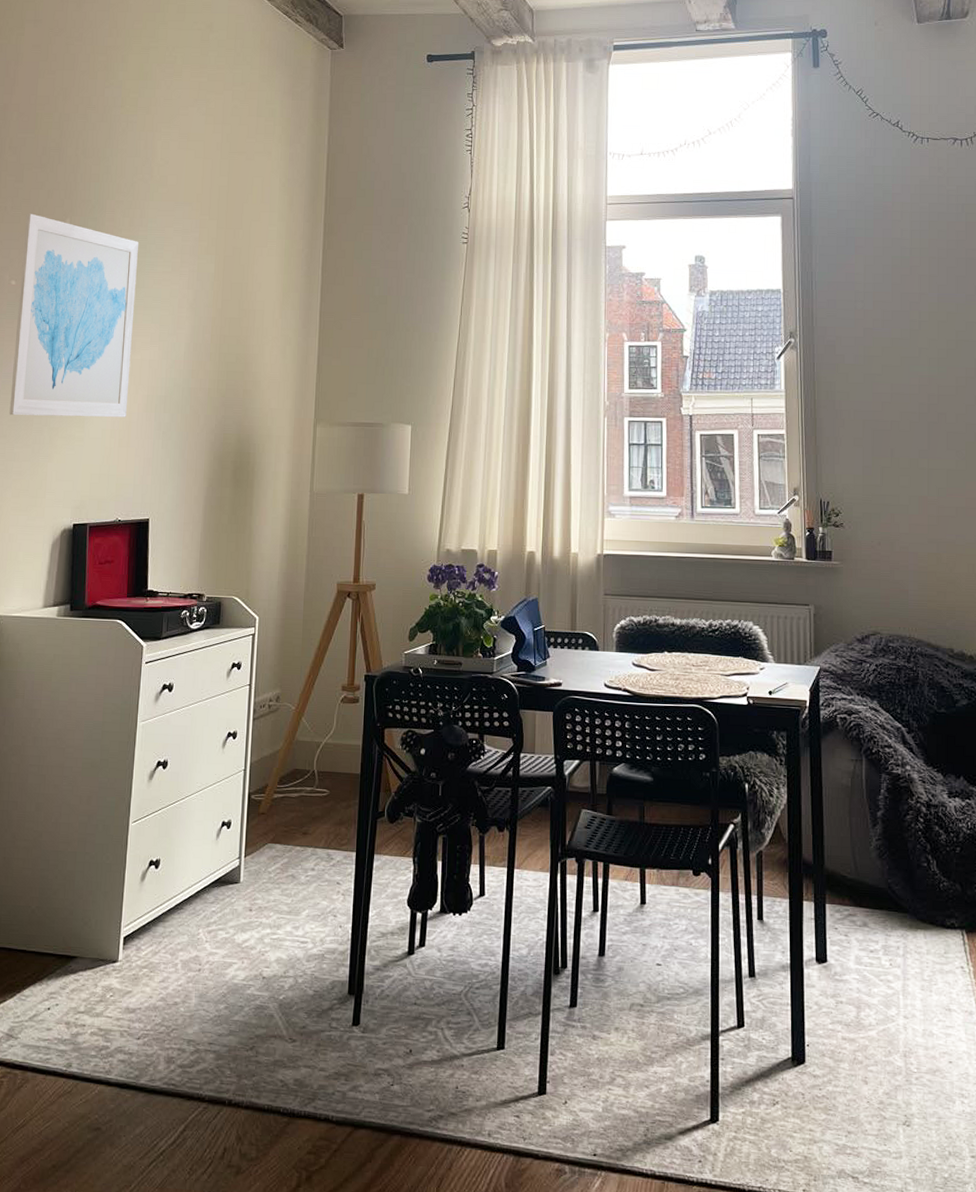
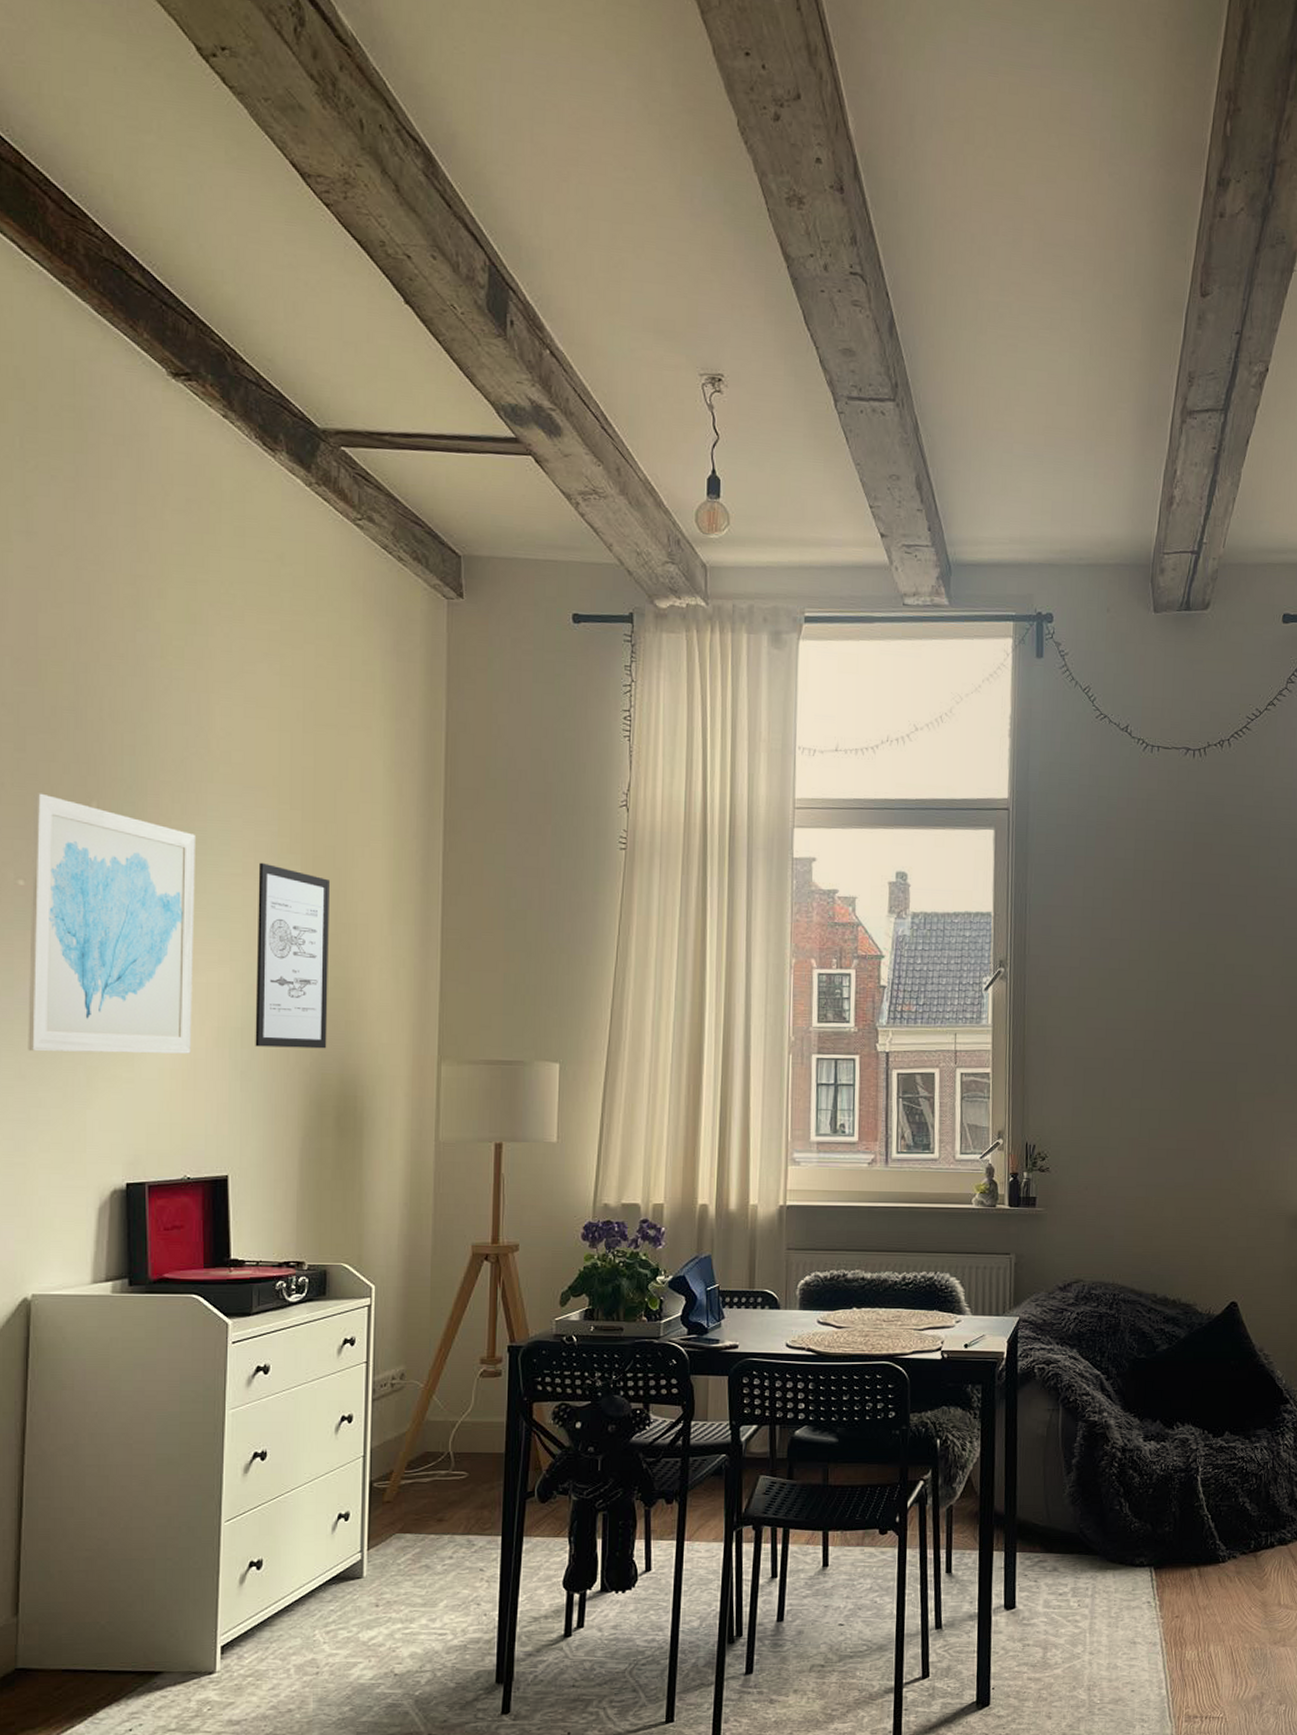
wall art: none [174,262,236,413] -> present [255,862,329,1049]

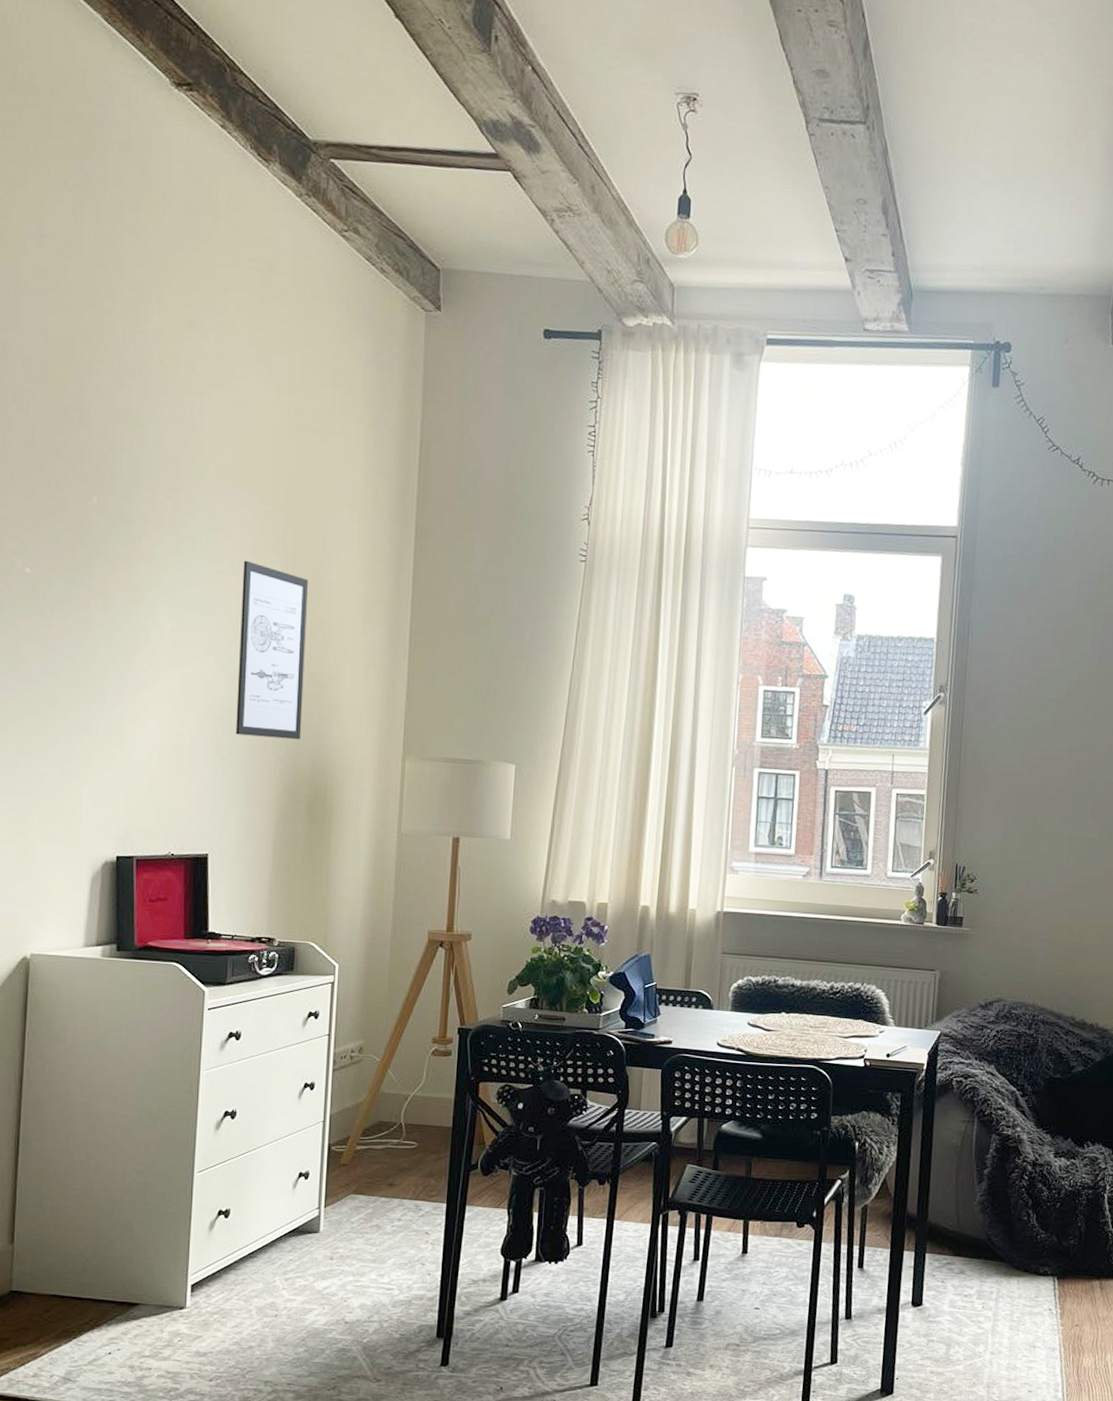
wall art: present [28,793,195,1054] -> none [31,486,186,739]

